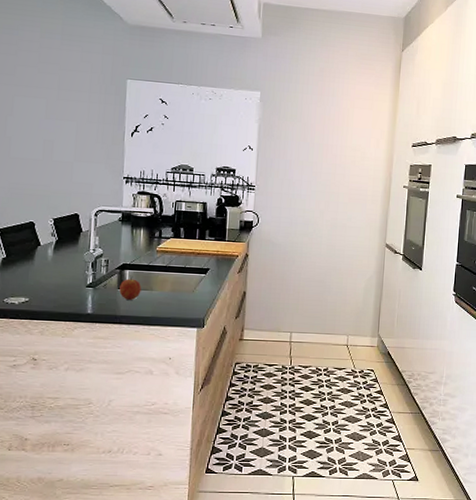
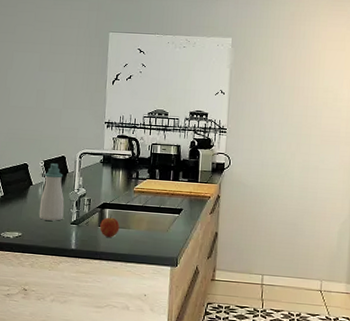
soap bottle: none [48,221,79,284] -> present [39,163,65,221]

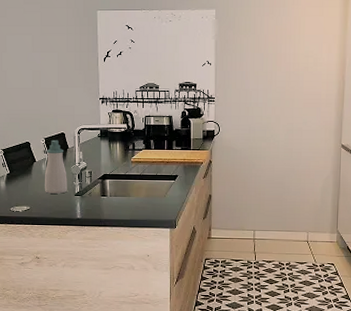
fruit: present [100,215,120,237] -> none [102,185,120,205]

